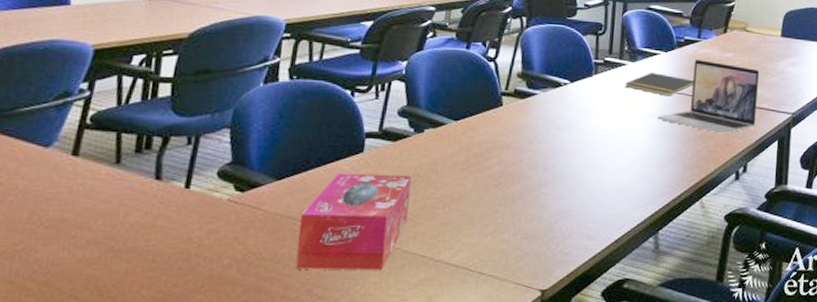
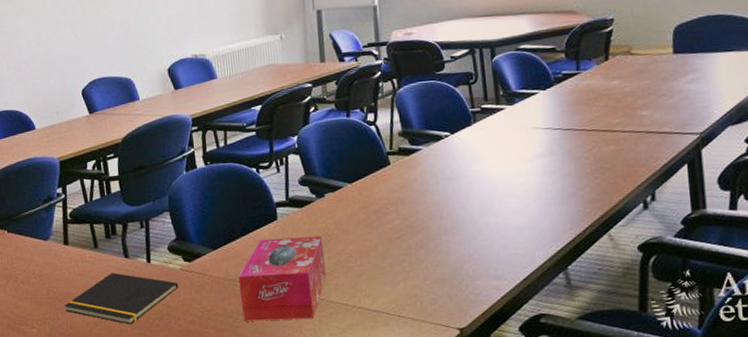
notepad: none [49,197,221,265] -> present [64,272,179,325]
notepad: present [625,73,694,96] -> none [507,112,581,134]
laptop: present [657,59,760,134] -> none [546,91,658,165]

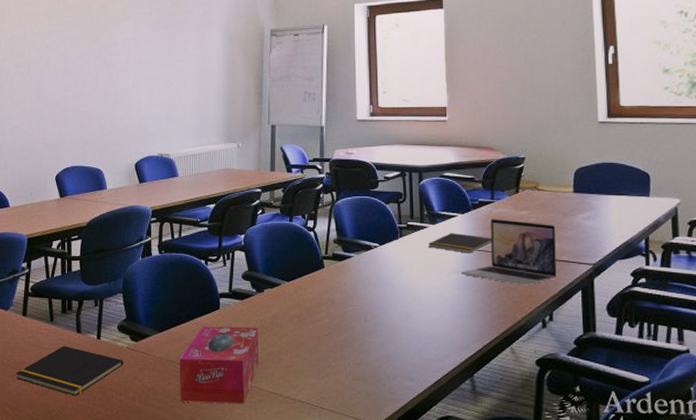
notepad: none [507,112,581,134] -> present [428,233,493,254]
laptop: none [546,91,658,165] -> present [461,219,557,285]

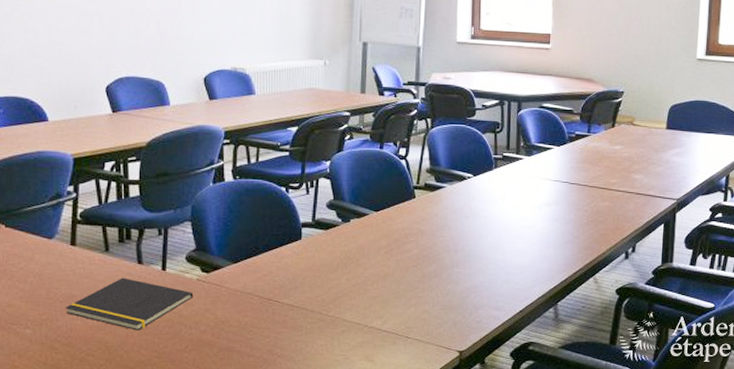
tissue box: present [179,326,259,403] -> none [256,257,344,334]
notepad: present [428,233,493,254] -> none [523,165,586,186]
laptop: present [461,219,557,285] -> none [552,152,647,219]

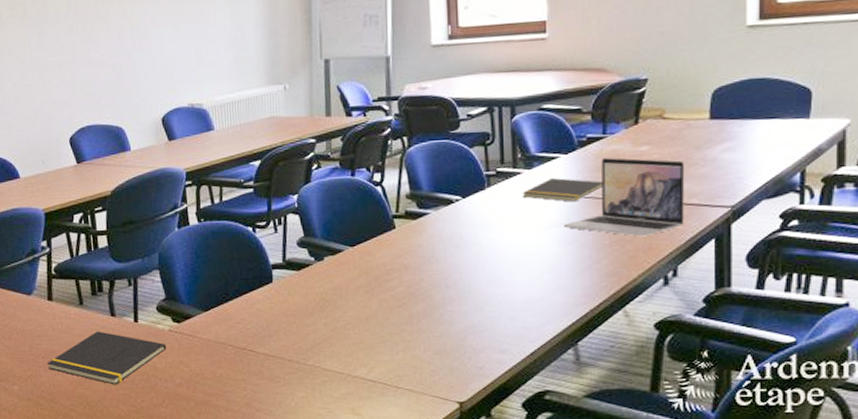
notepad: none [523,165,586,186] -> present [523,178,603,202]
laptop: none [552,152,647,219] -> present [563,157,685,237]

